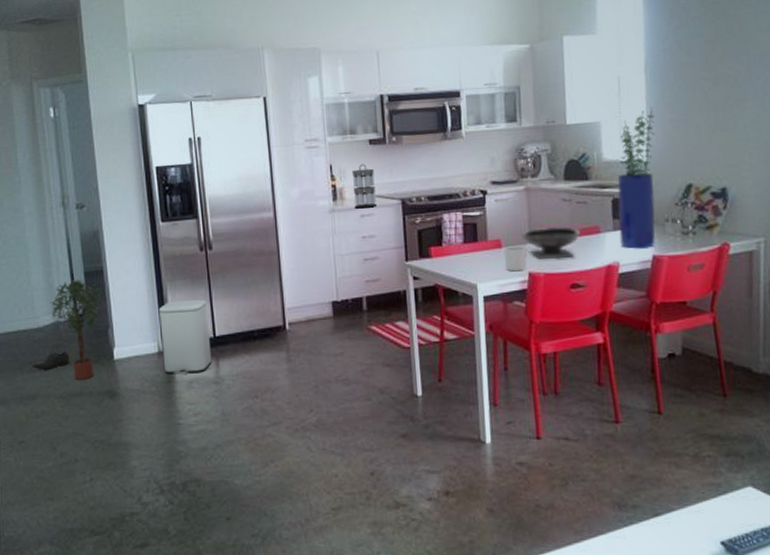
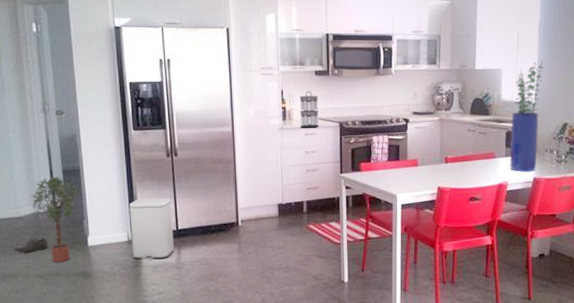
mug: present [503,246,528,272] -> none [419,165,437,186]
bowl: present [521,226,580,259] -> none [434,150,480,177]

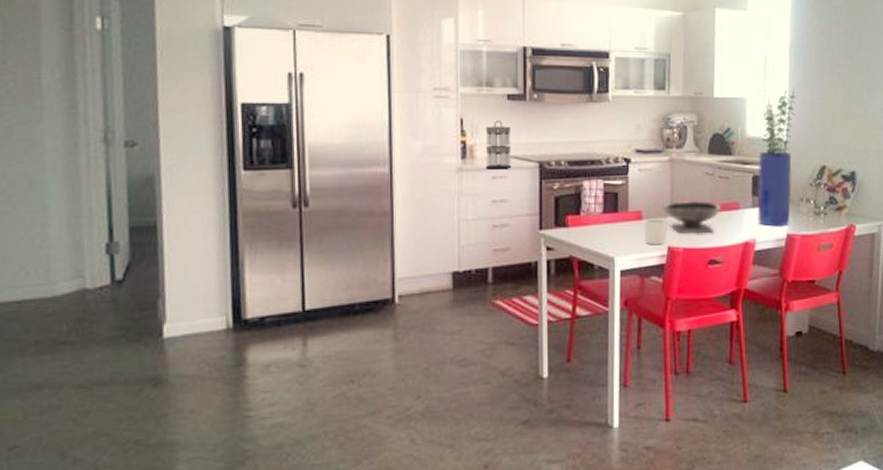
arctic: present [13,234,48,253] -> none [38,322,98,352]
potted tree: present [31,177,80,262] -> none [75,236,154,364]
pedal bin: present [130,198,174,260] -> none [231,265,298,357]
mug: none [419,165,437,186] -> present [644,218,667,245]
bowl: none [434,150,480,177] -> present [663,200,721,234]

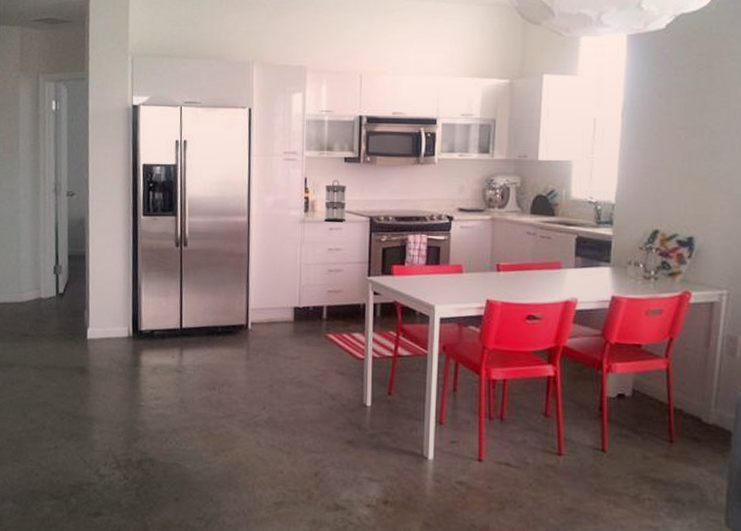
mug: present [644,218,667,245] -> none [463,272,487,298]
bowl: present [663,200,721,234] -> none [483,257,541,291]
vase: present [757,88,796,227] -> none [580,151,627,289]

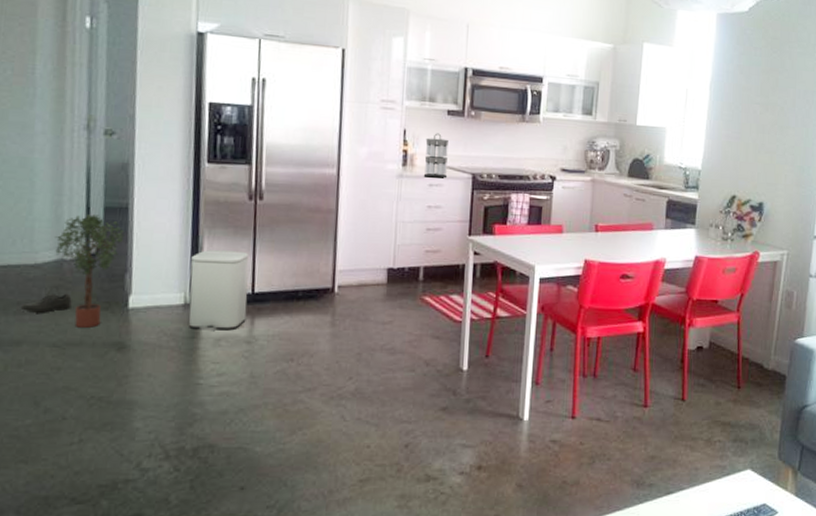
arctic: none [12,321,47,341] -> present [20,288,72,313]
potted tree: none [35,261,83,354] -> present [55,214,125,328]
pedal bin: none [132,290,178,361] -> present [188,250,249,331]

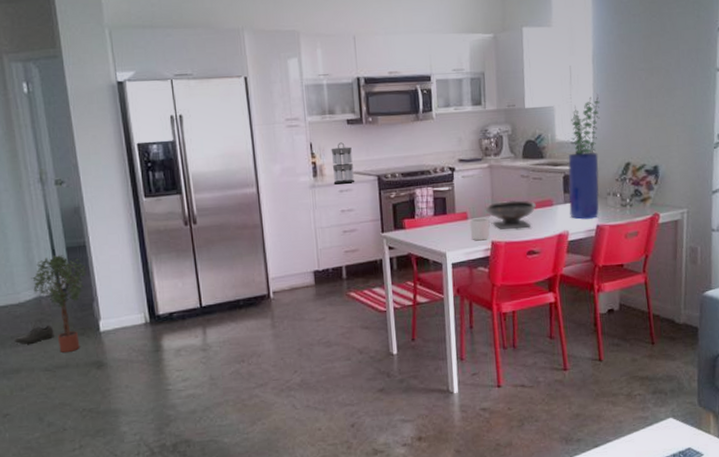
pedal bin: present [188,250,249,331] -> none [145,271,199,344]
mug: none [563,232,585,258] -> present [469,217,491,241]
bowl: none [582,218,636,251] -> present [485,199,536,229]
vase: none [669,121,713,249] -> present [568,94,600,220]

